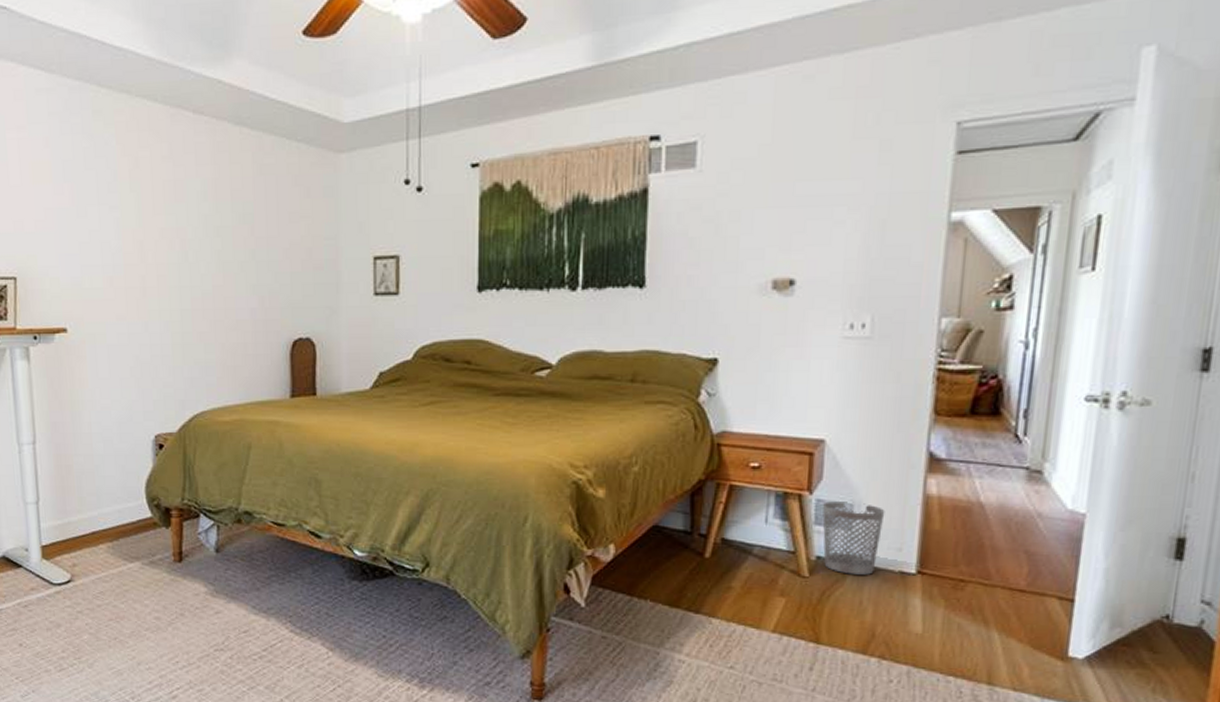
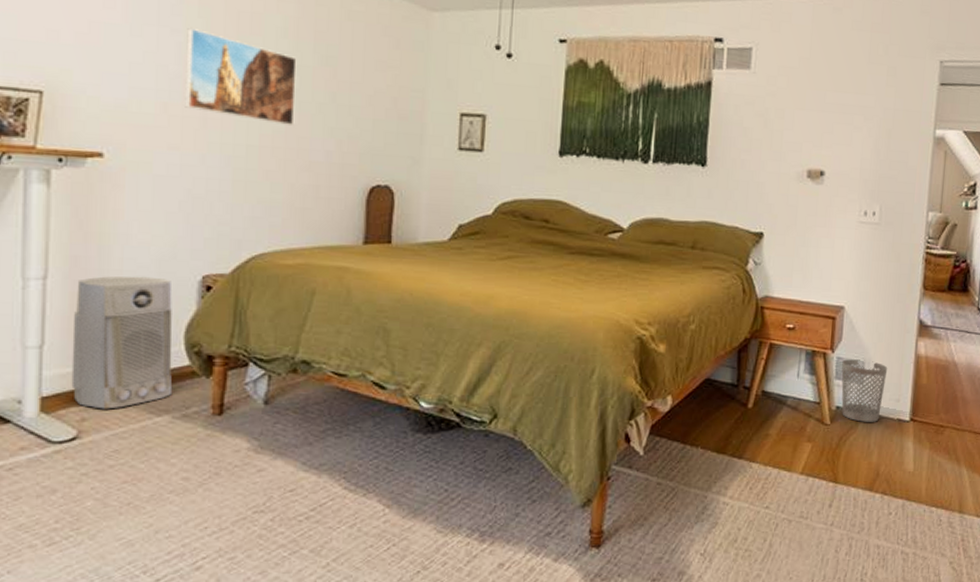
air purifier: none [58,438,141,556] -> present [71,276,173,410]
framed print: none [122,203,220,288] -> present [185,28,297,127]

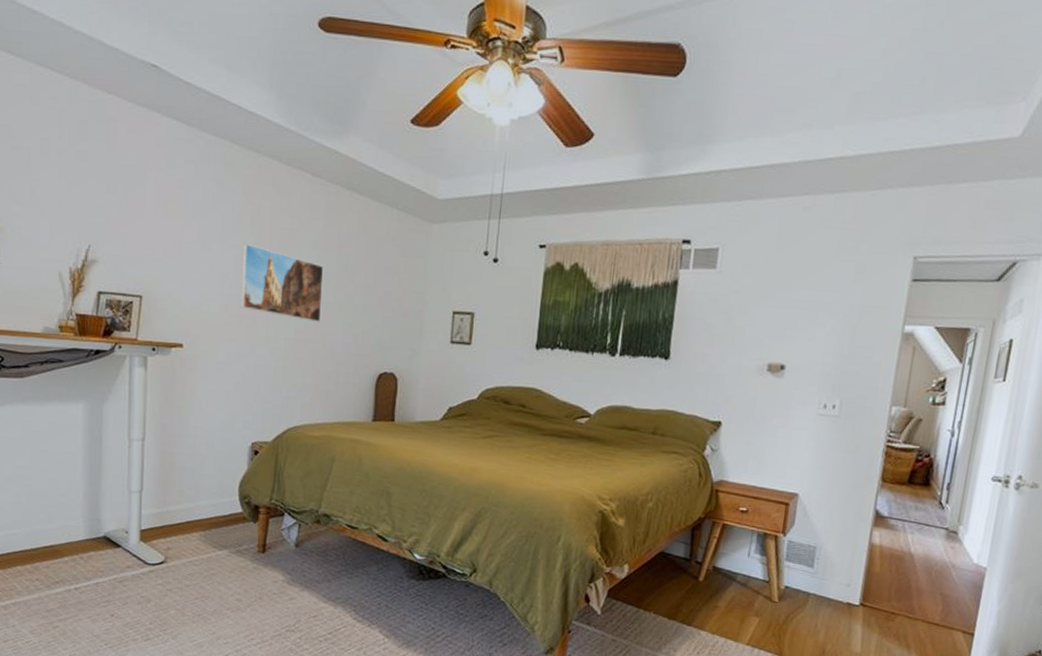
air purifier: present [71,276,173,410] -> none [161,440,230,542]
wastebasket: present [841,359,888,422] -> none [790,543,840,604]

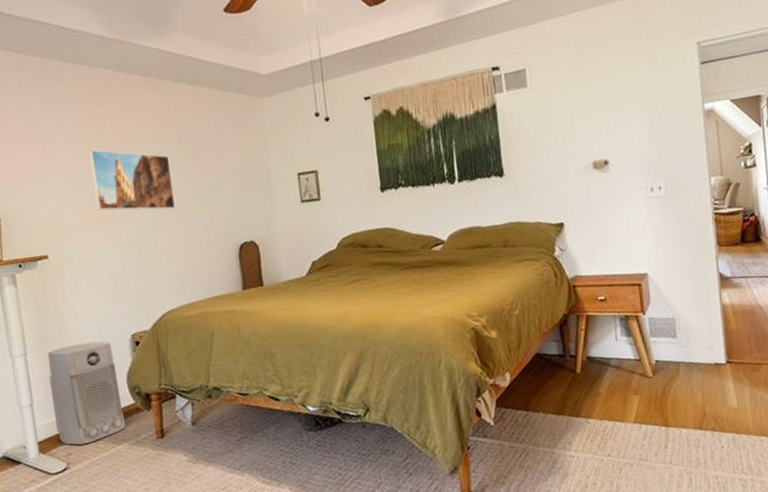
air purifier: none [161,440,230,542] -> present [47,341,126,445]

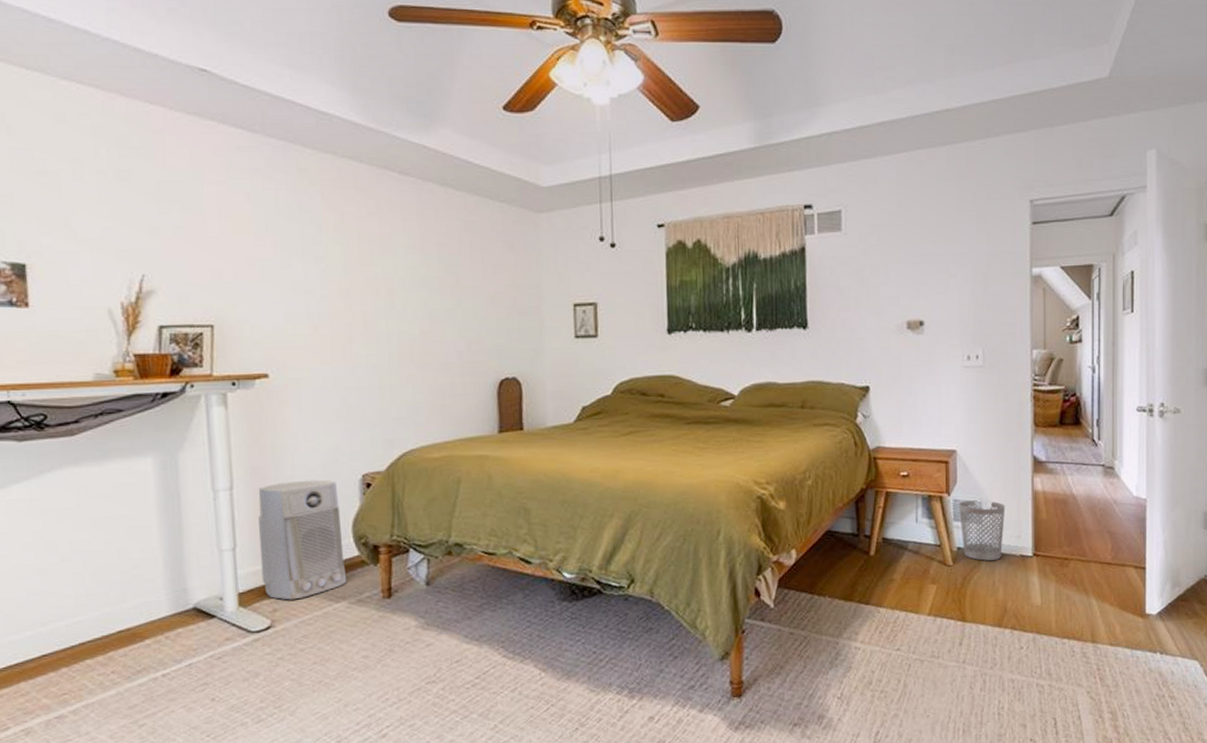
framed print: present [88,149,176,211] -> none [328,255,428,333]
wastebasket: none [654,316,698,371] -> present [959,500,1006,561]

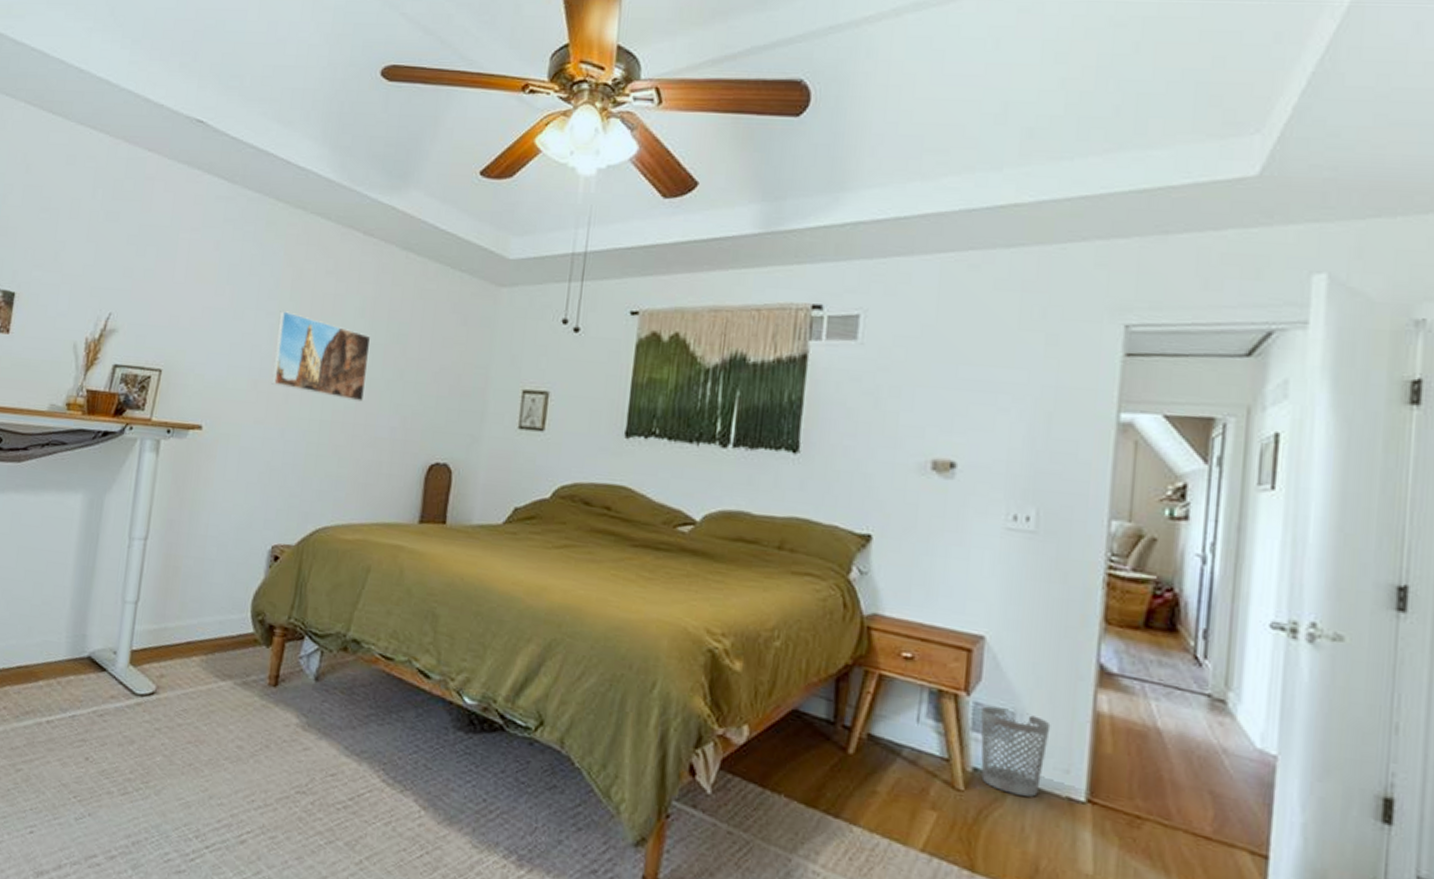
air purifier: present [258,479,347,600] -> none [156,540,246,669]
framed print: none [328,255,428,333] -> present [271,311,371,403]

